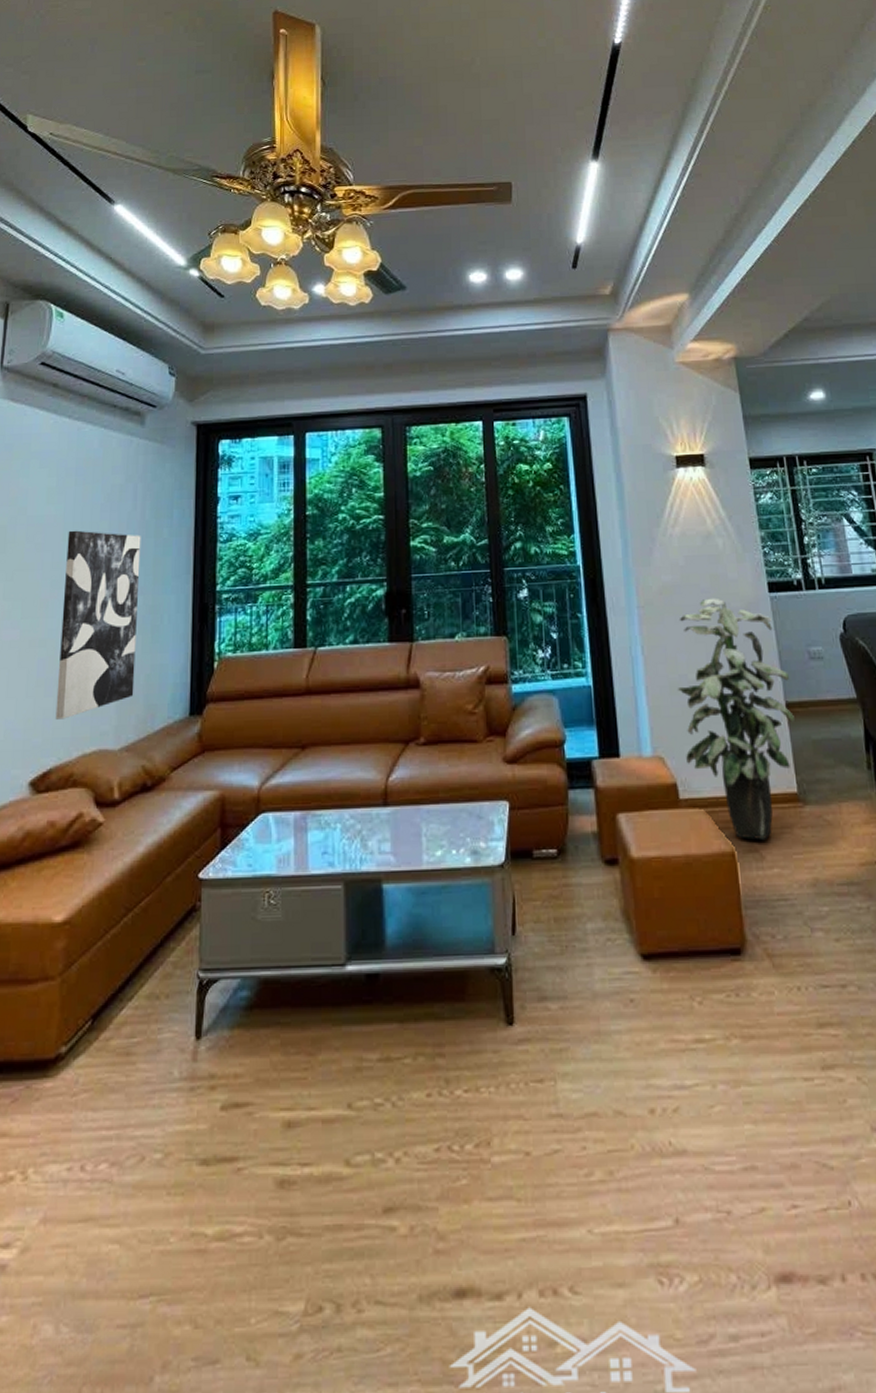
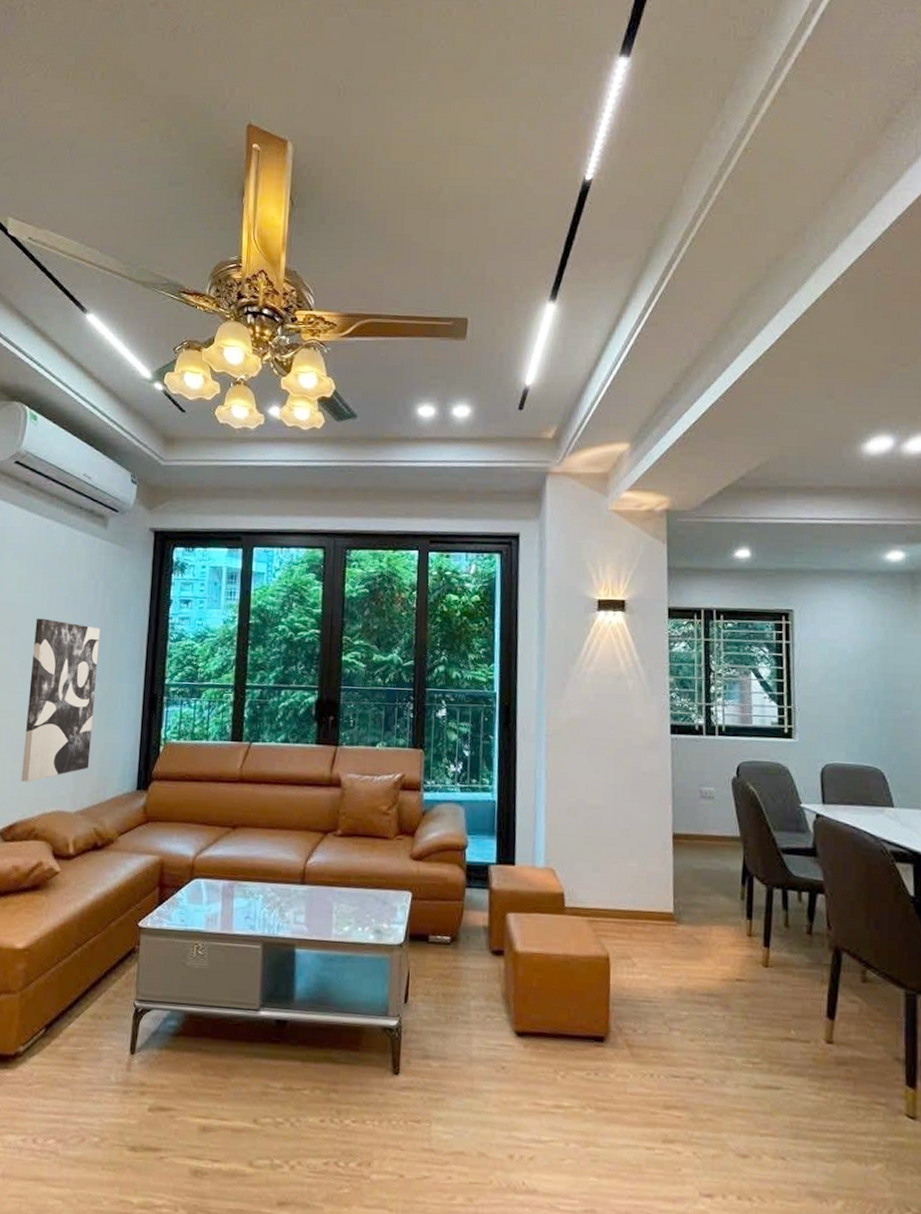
indoor plant: present [677,597,795,841] -> none [574,733,680,950]

